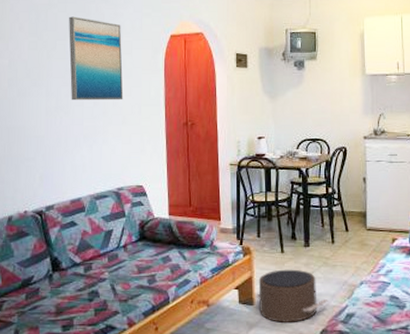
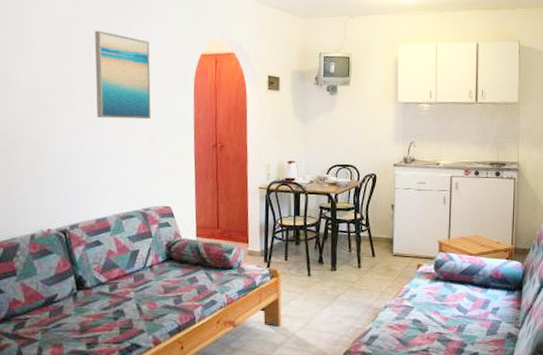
pouf: present [256,269,328,322] -> none [282,292,353,343]

